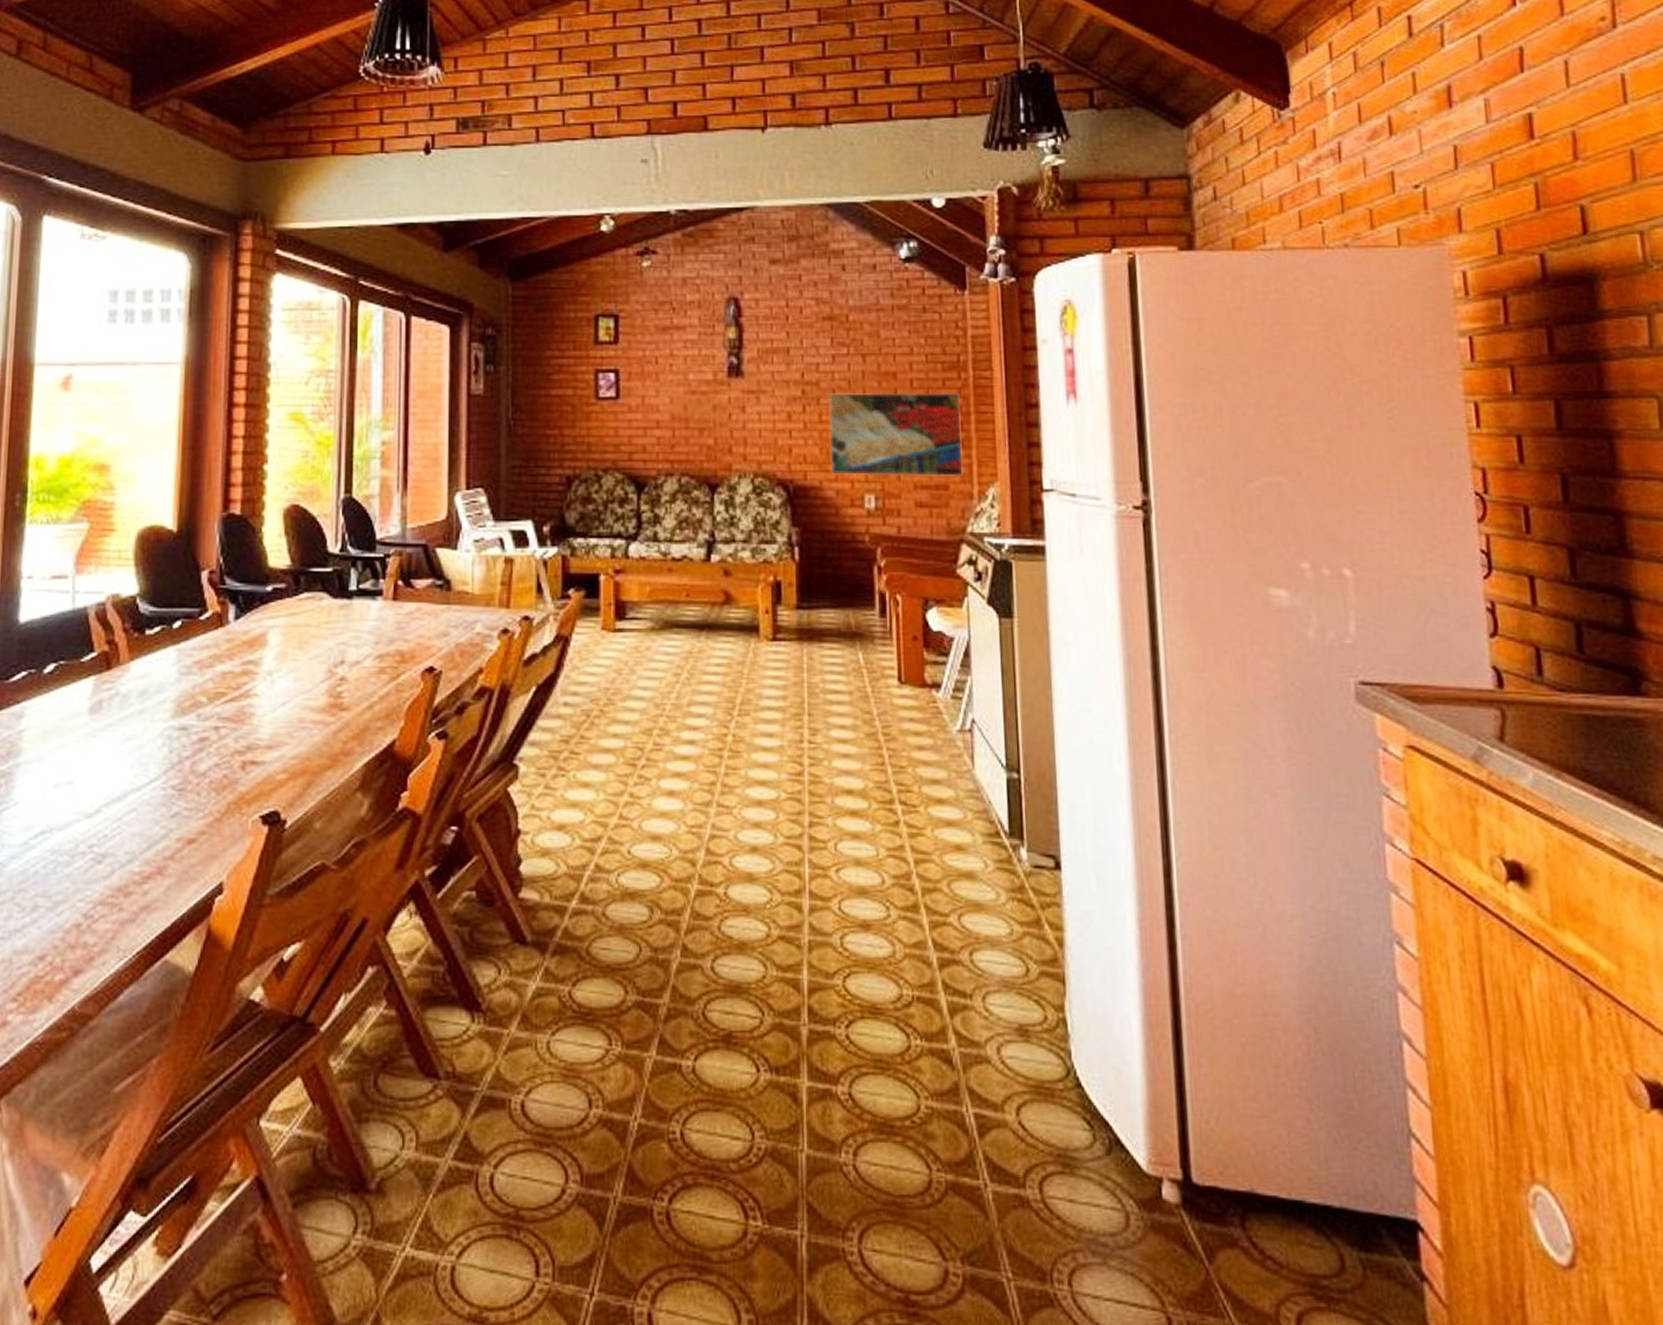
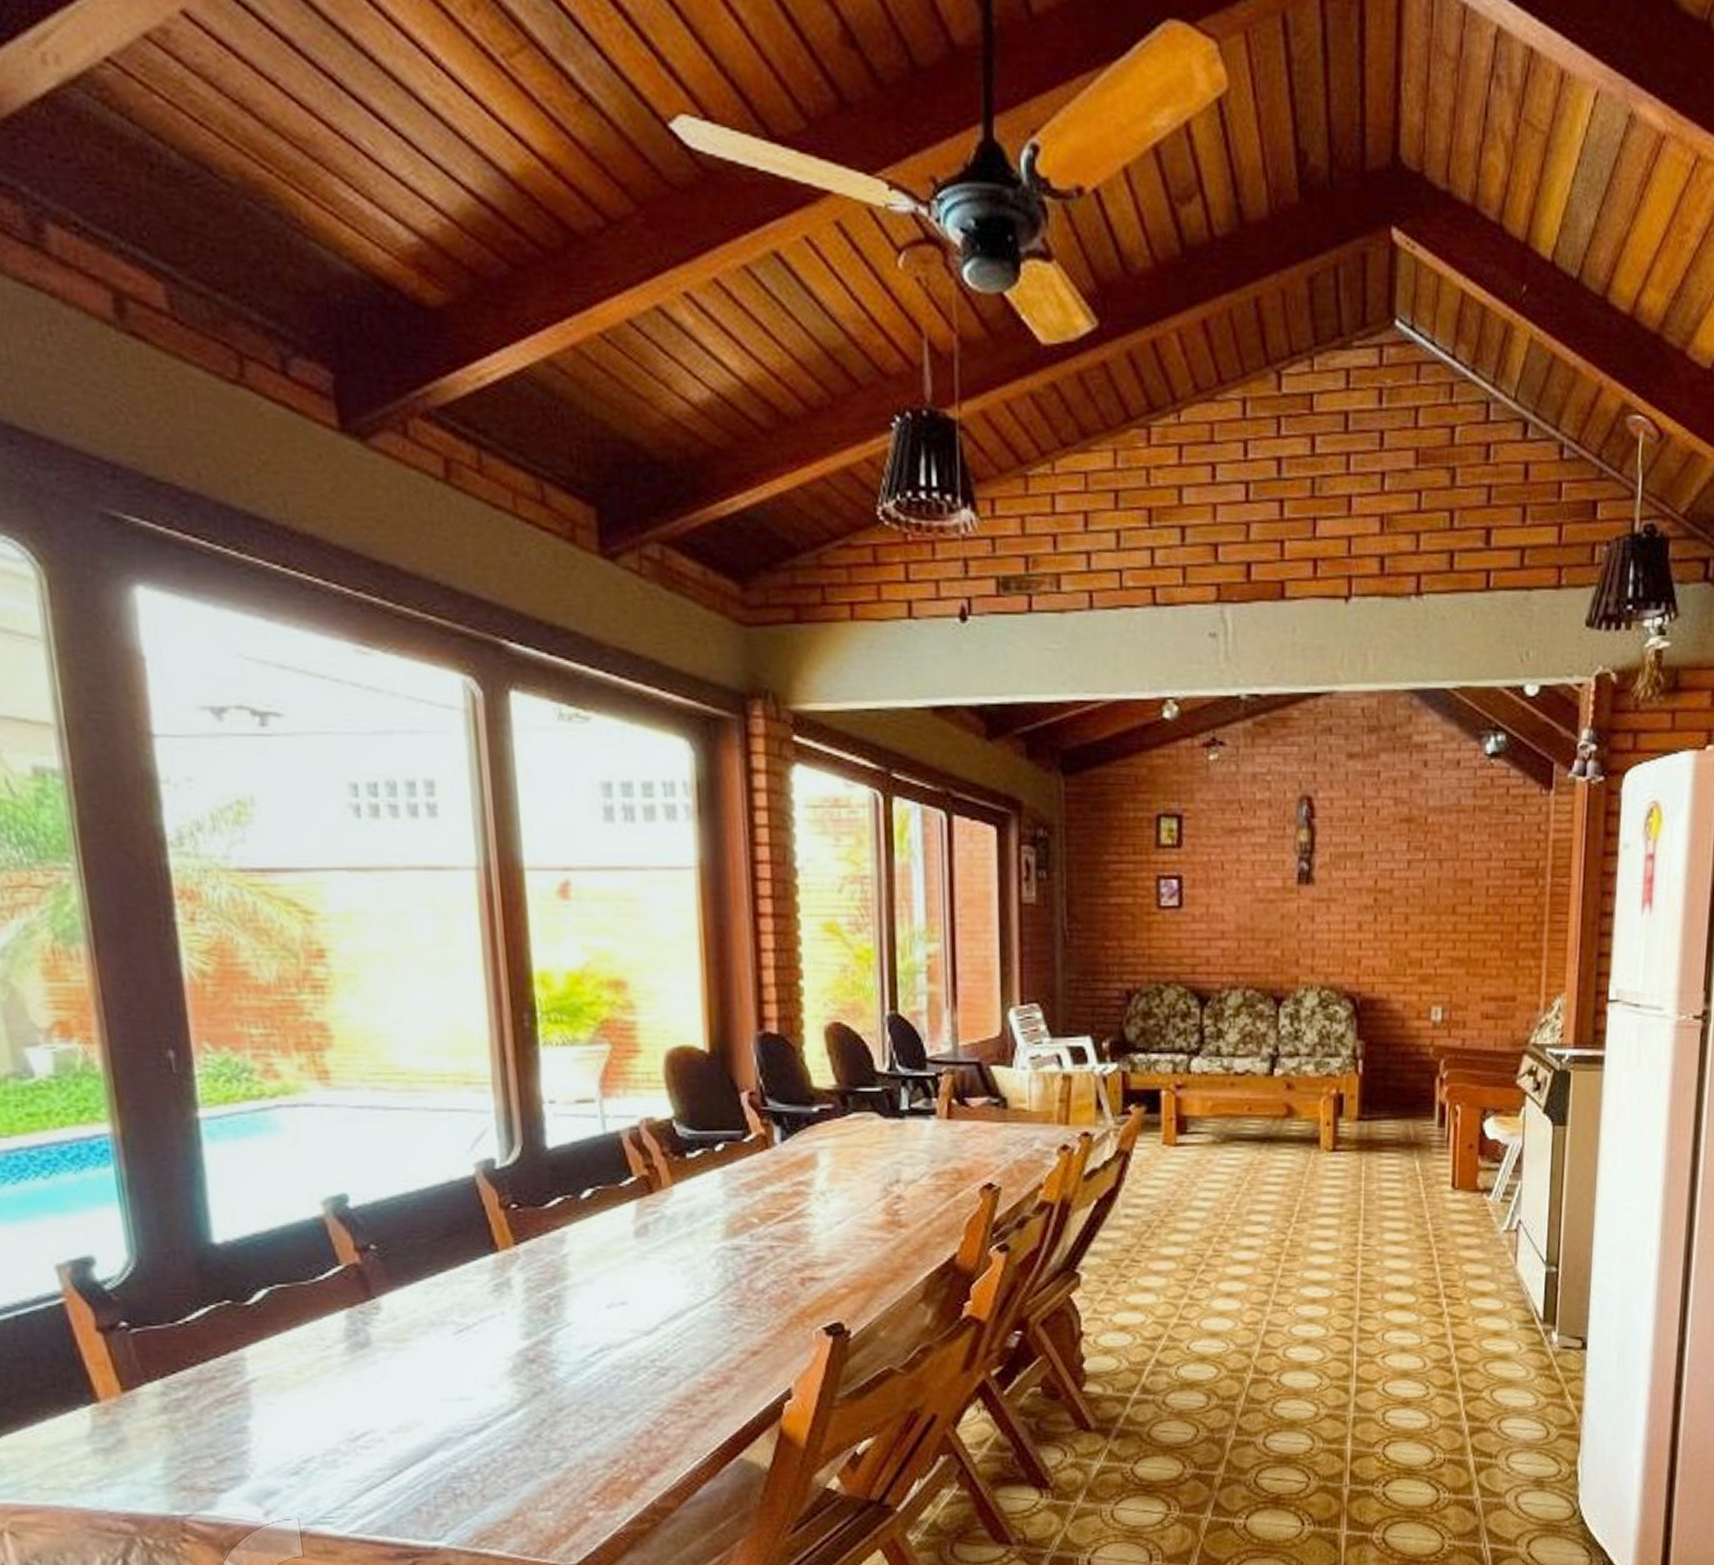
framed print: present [829,392,963,477] -> none [1399,900,1536,989]

